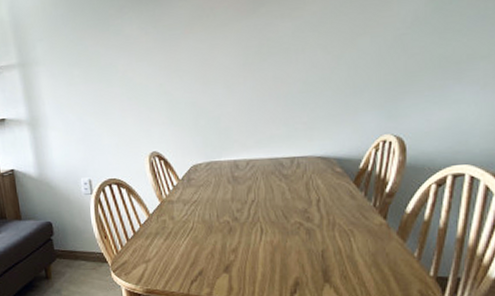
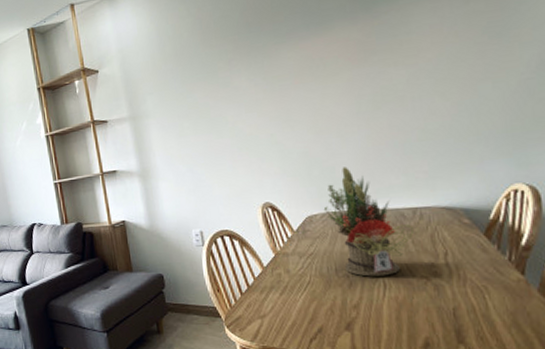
flower arrangement: none [208,117,292,223] -> present [323,167,415,277]

